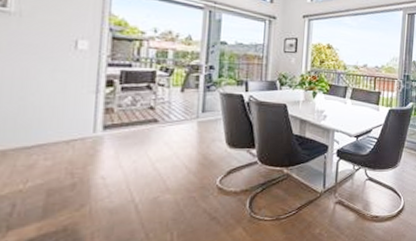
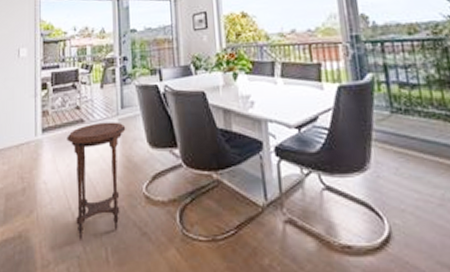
side table: none [135,123,205,228] -> present [67,122,126,240]

